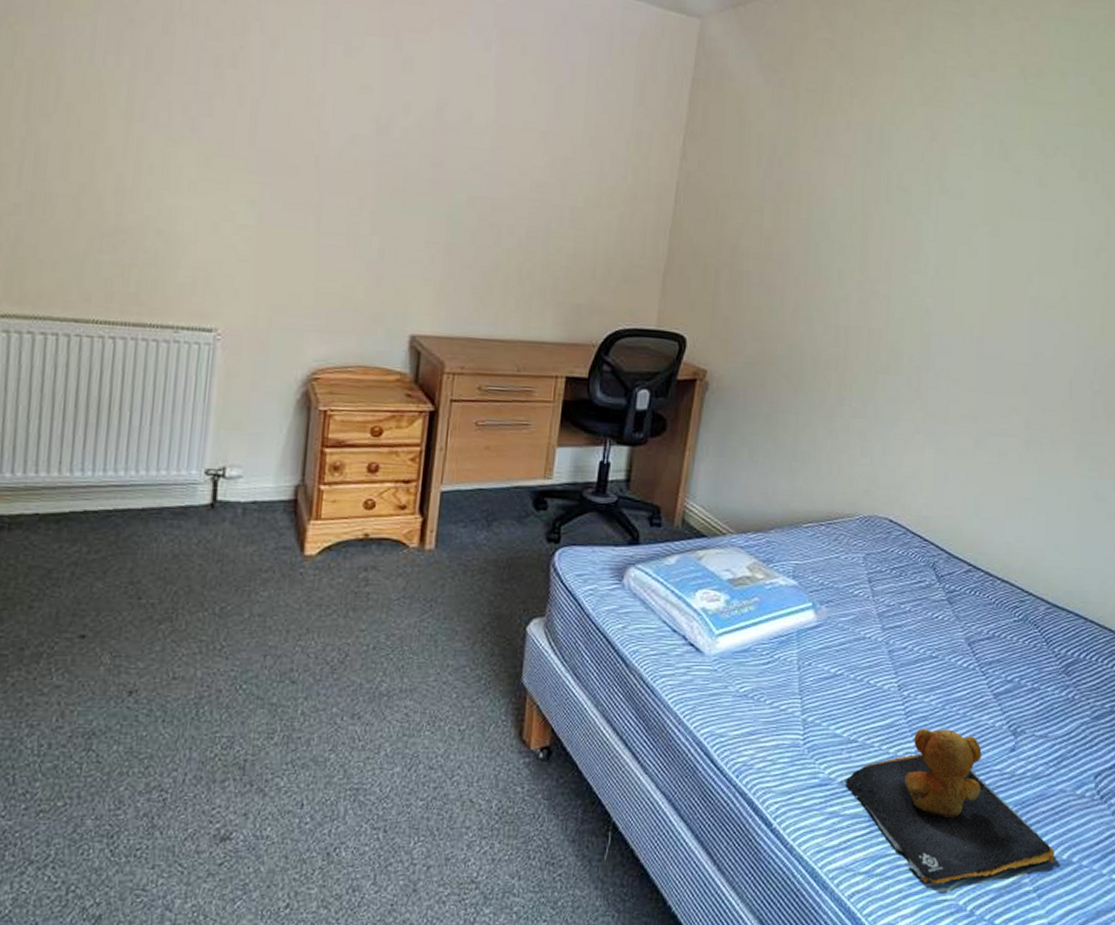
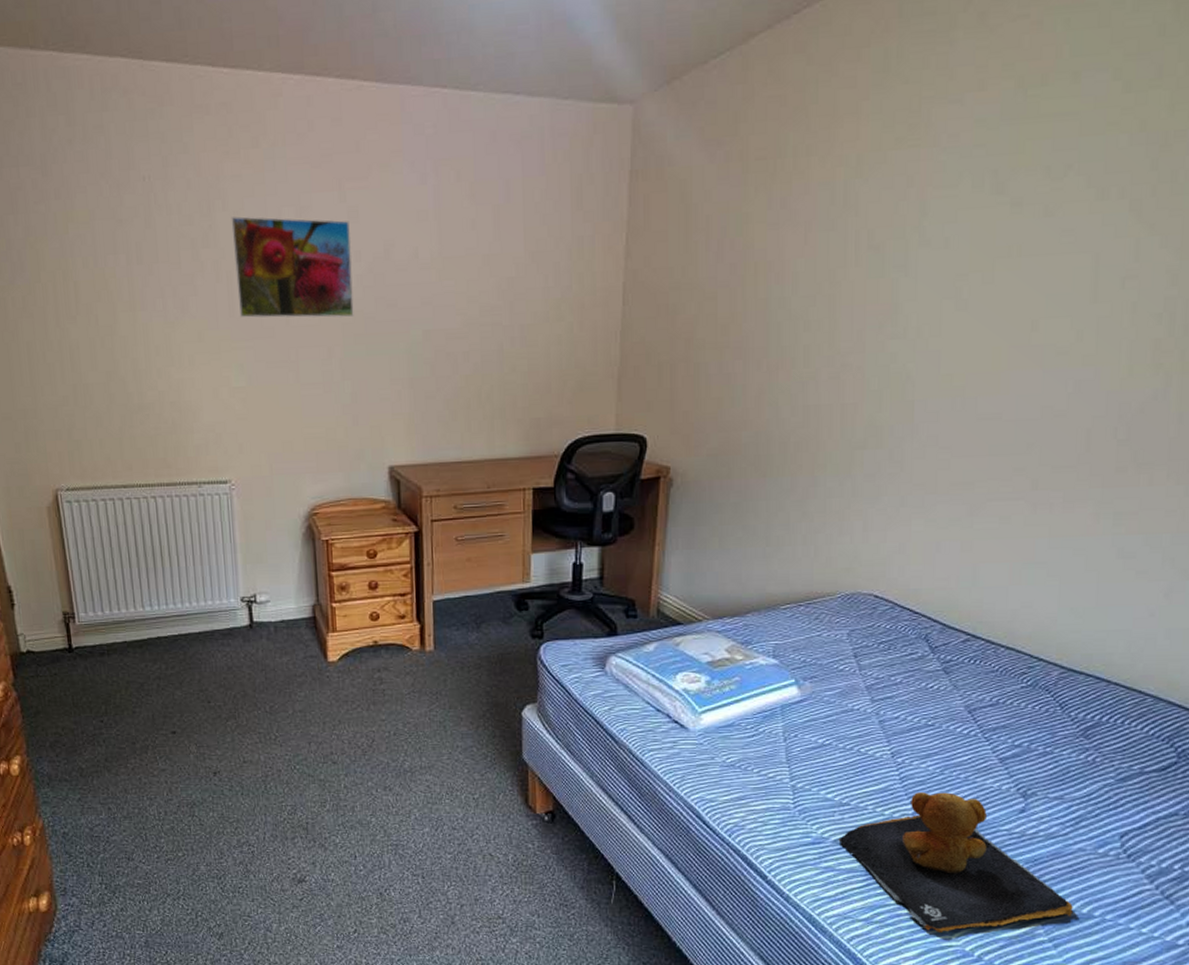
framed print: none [261,42,402,169] -> present [231,216,354,318]

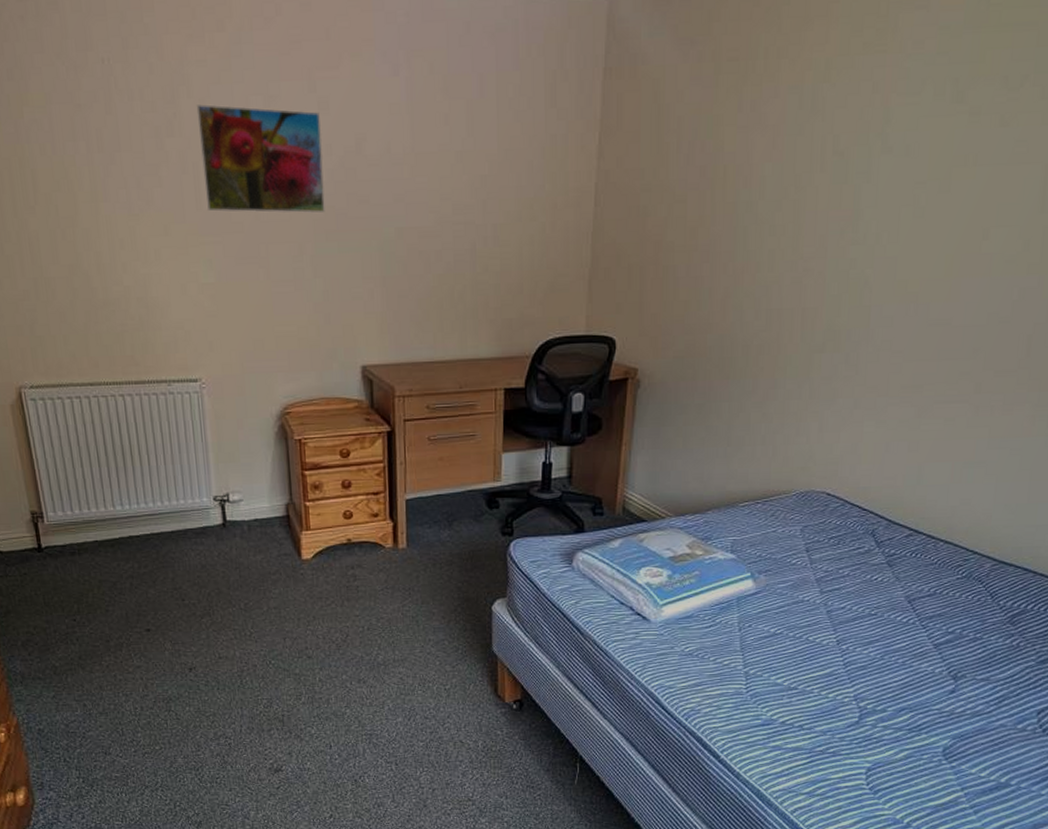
teddy bear: present [838,792,1073,932] -> none [786,676,993,803]

